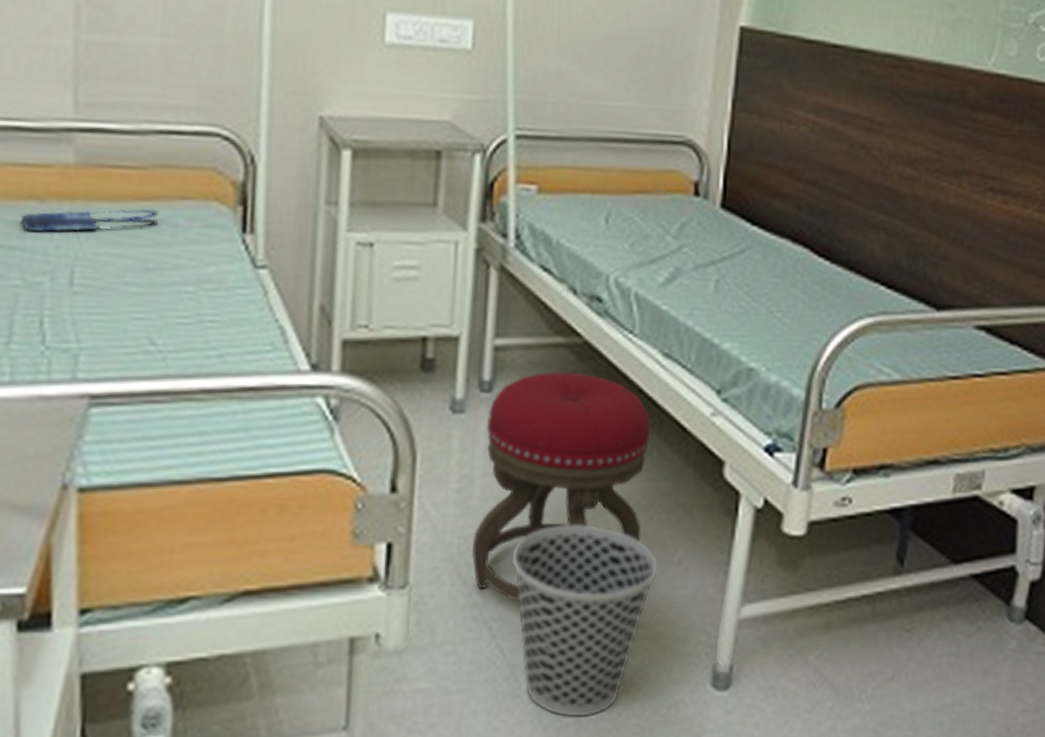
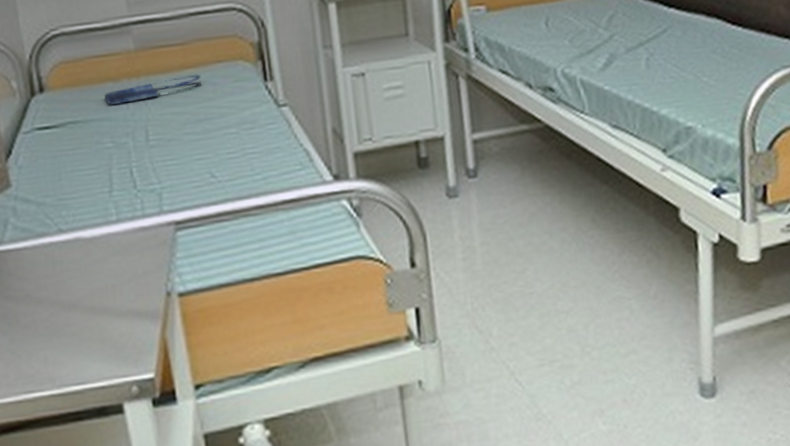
stool: present [472,372,651,602] -> none [477,151,620,343]
wastebasket: present [511,524,658,717] -> none [515,273,638,432]

